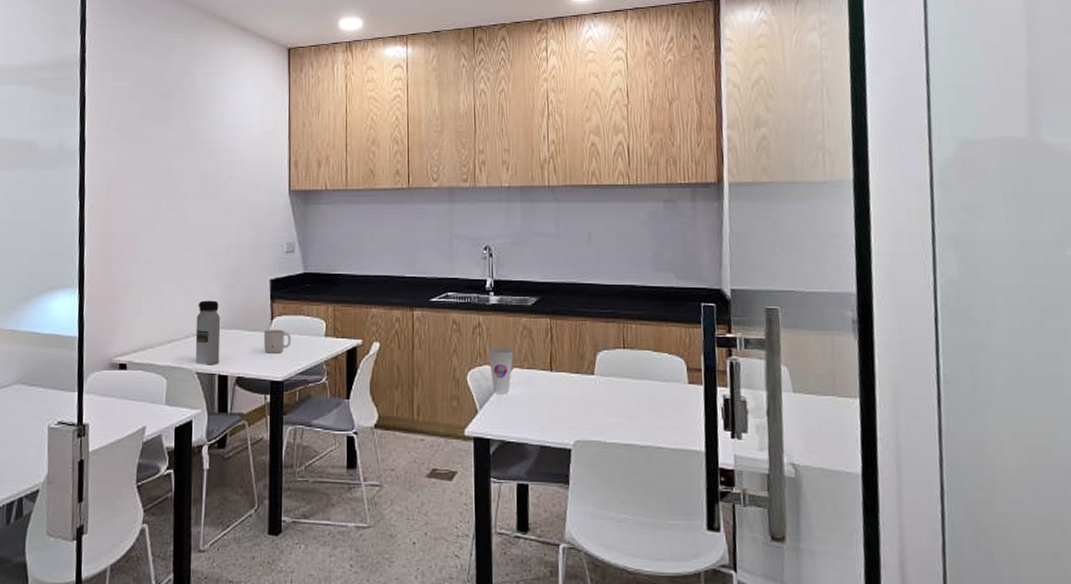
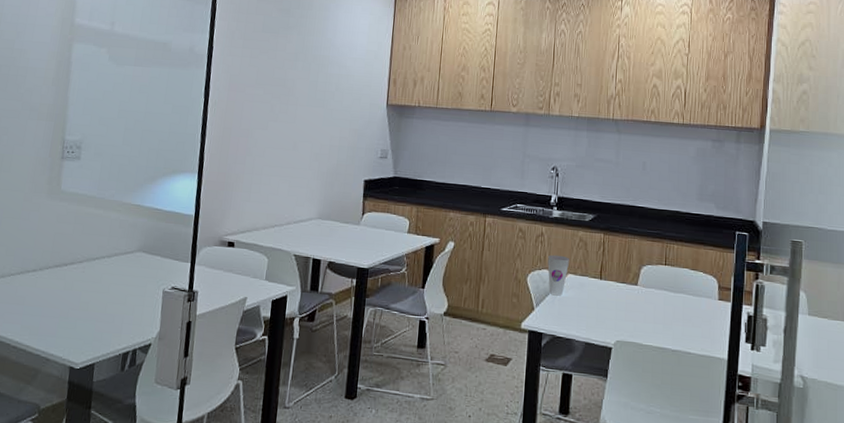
water bottle: present [195,300,221,365] -> none [294,193,319,250]
mug: present [263,329,291,353] -> none [354,223,378,244]

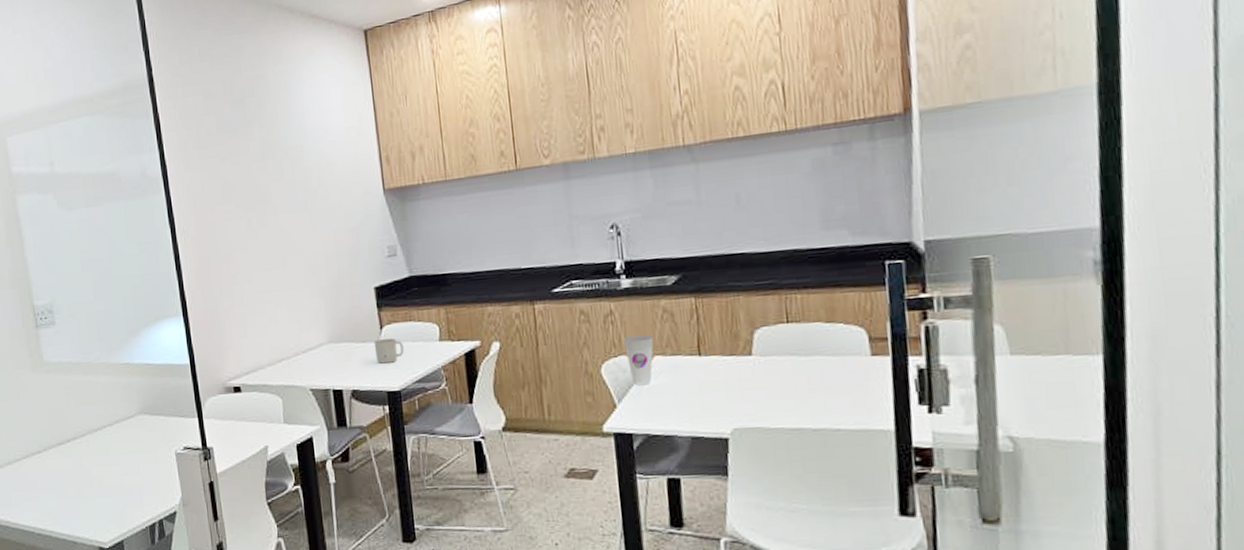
mug: none [354,223,378,244] -> present [373,338,404,364]

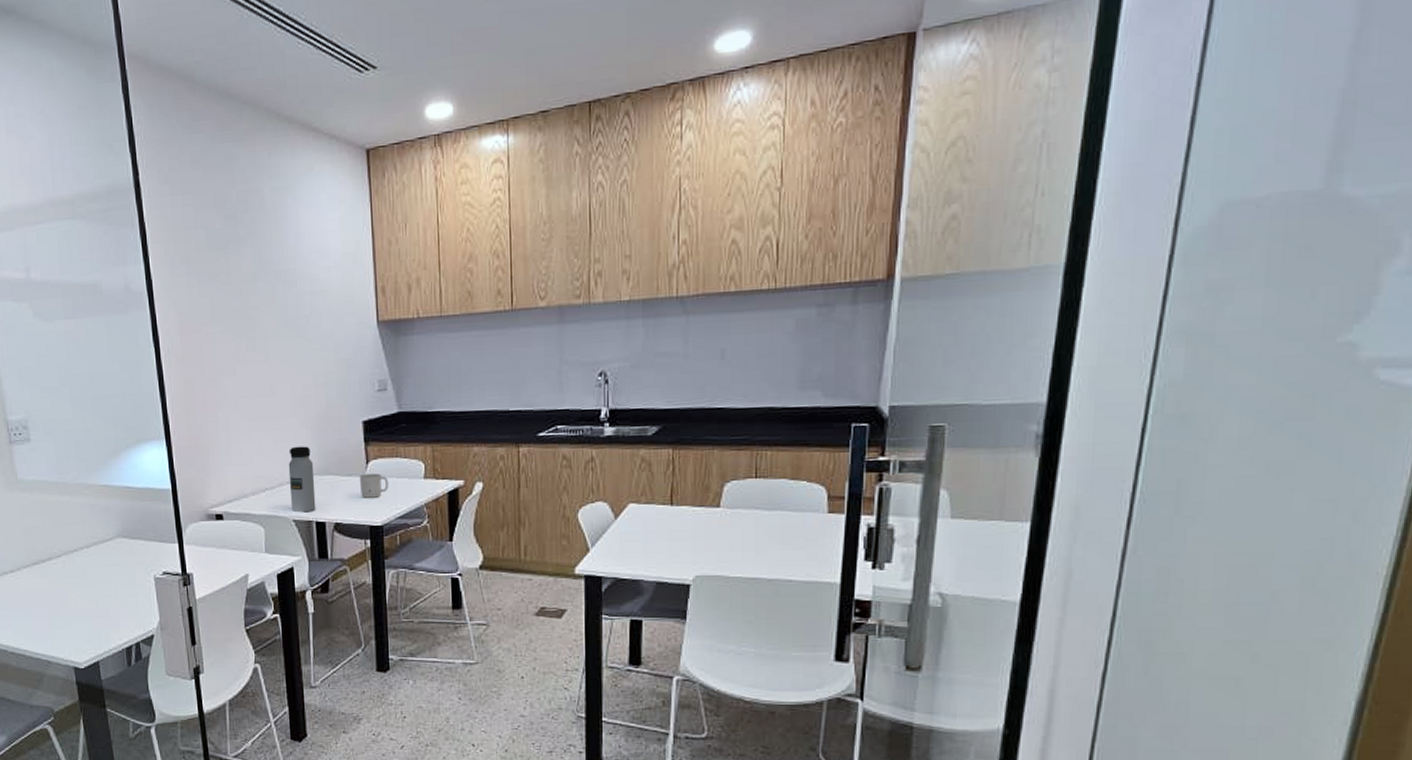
water bottle: none [303,315,333,382] -> present [288,446,316,513]
cup: present [624,334,654,387] -> none [602,482,629,533]

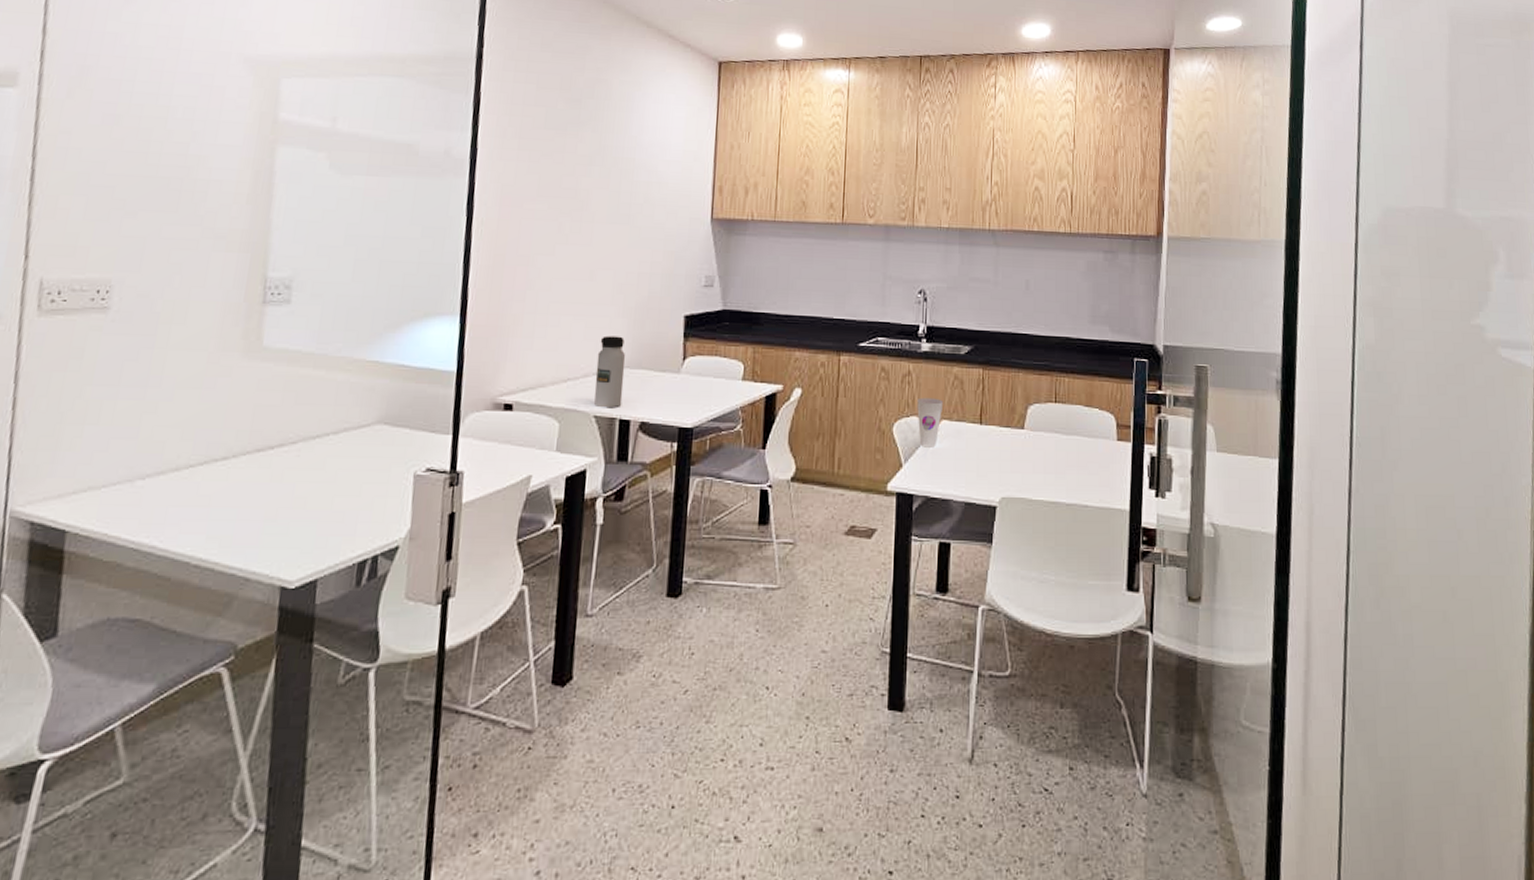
mug: present [359,473,389,498] -> none [673,370,704,397]
cup: none [602,482,629,533] -> present [917,397,943,449]

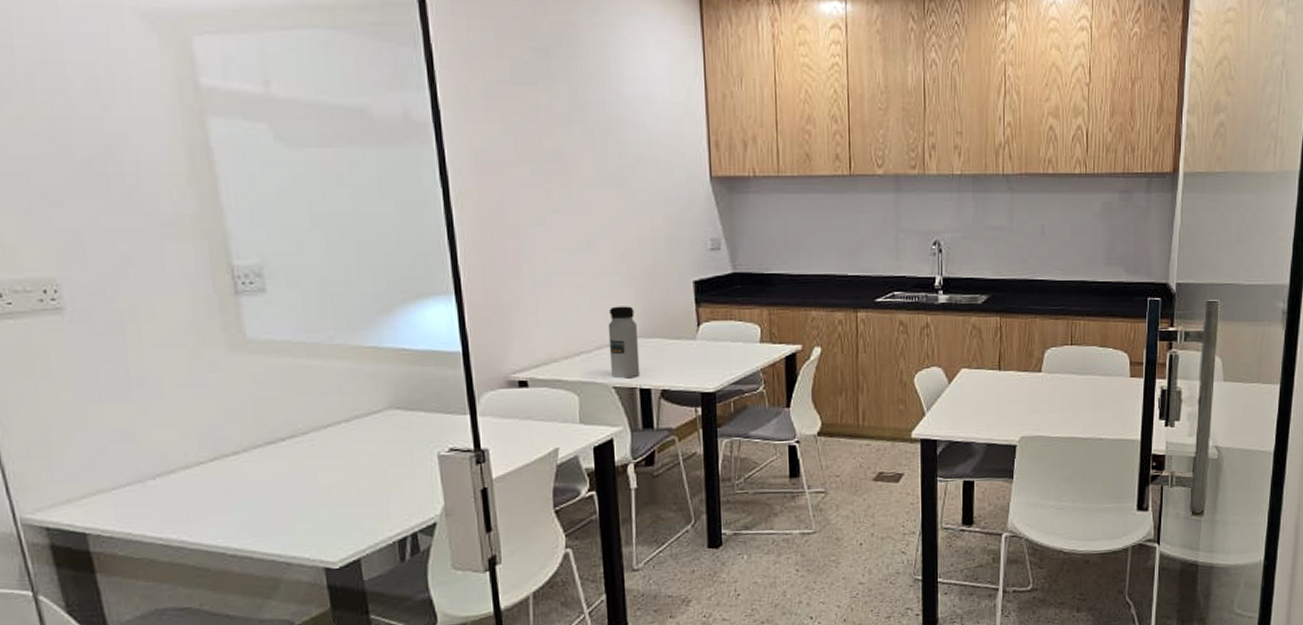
cup: present [917,397,943,449] -> none [937,348,962,397]

